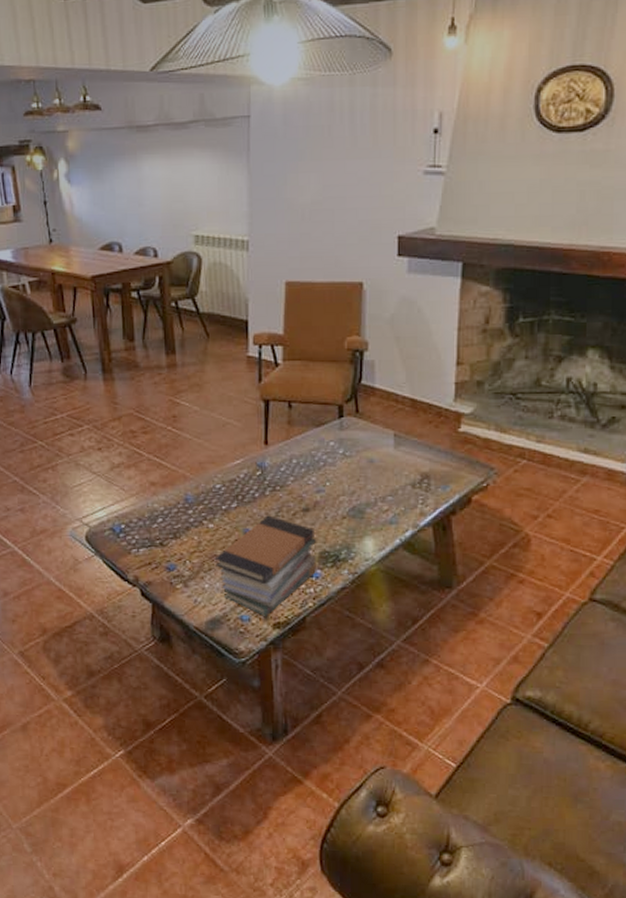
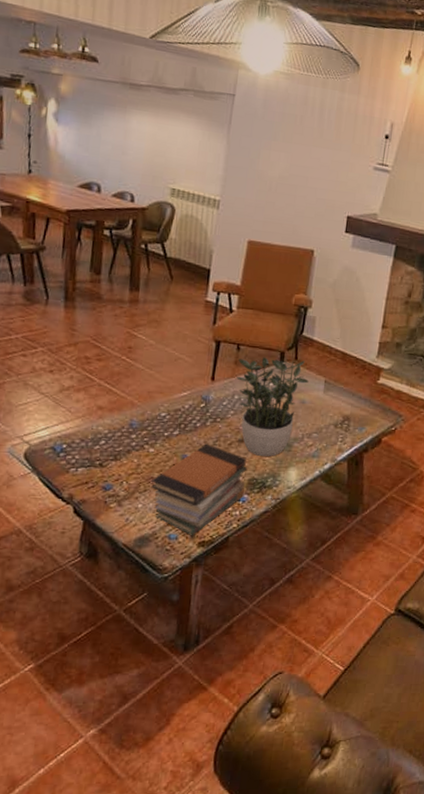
potted plant: none [292,412,375,526] -> present [236,357,309,457]

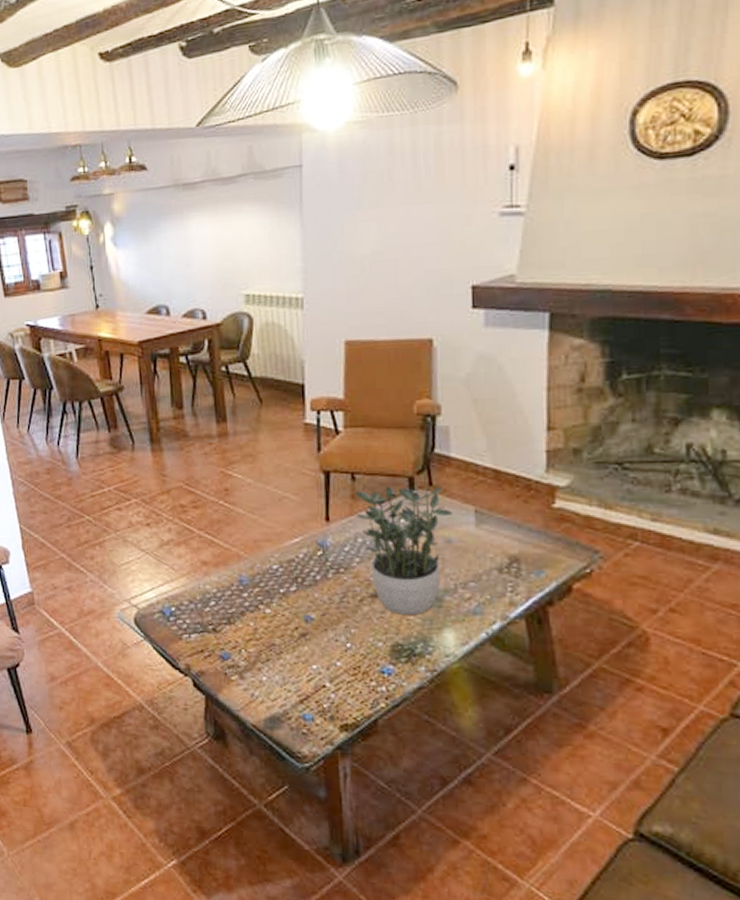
book stack: present [151,443,248,536] -> none [274,601,390,718]

